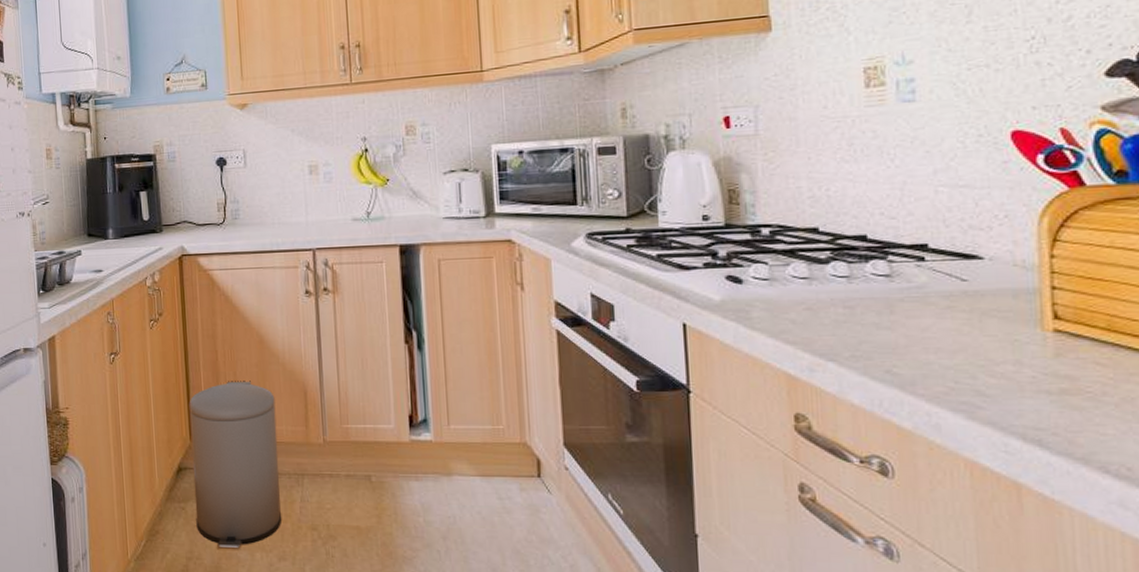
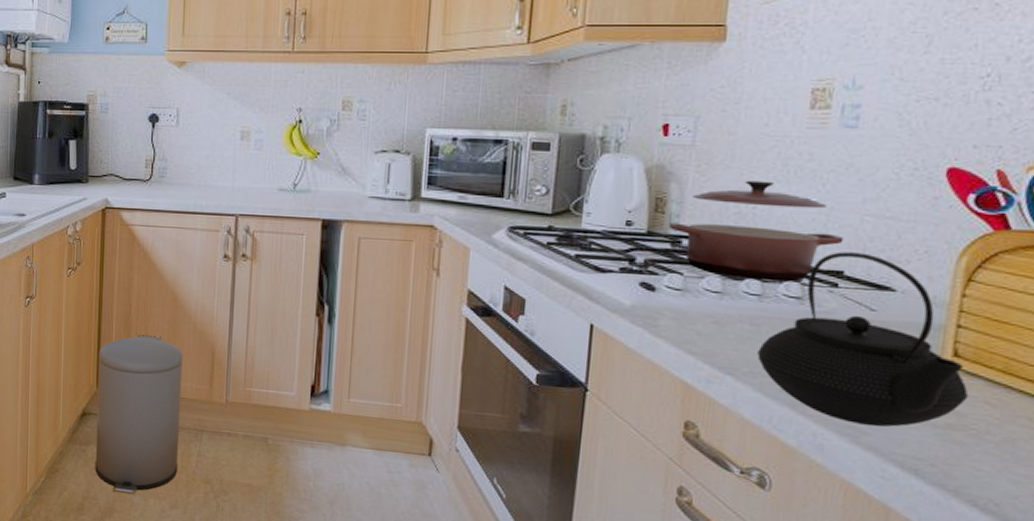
saucepan: none [745,162,922,262] -> present [668,180,844,282]
teapot: none [856,223,1077,399] -> present [757,252,969,427]

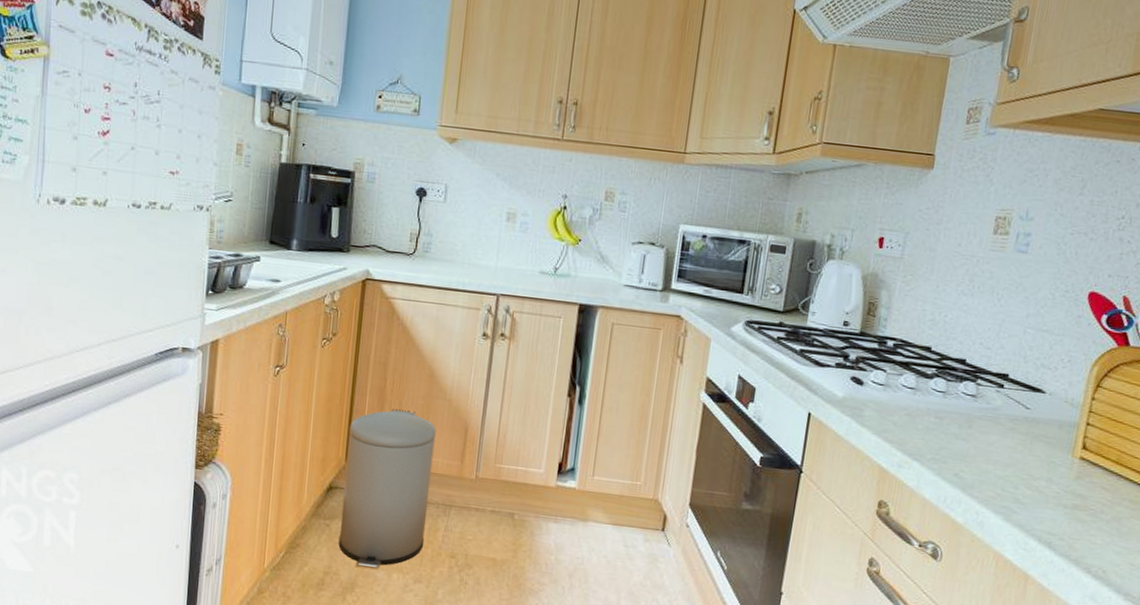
saucepan: present [668,180,844,282] -> none [877,292,1011,382]
teapot: present [757,252,969,427] -> none [939,357,1091,507]

